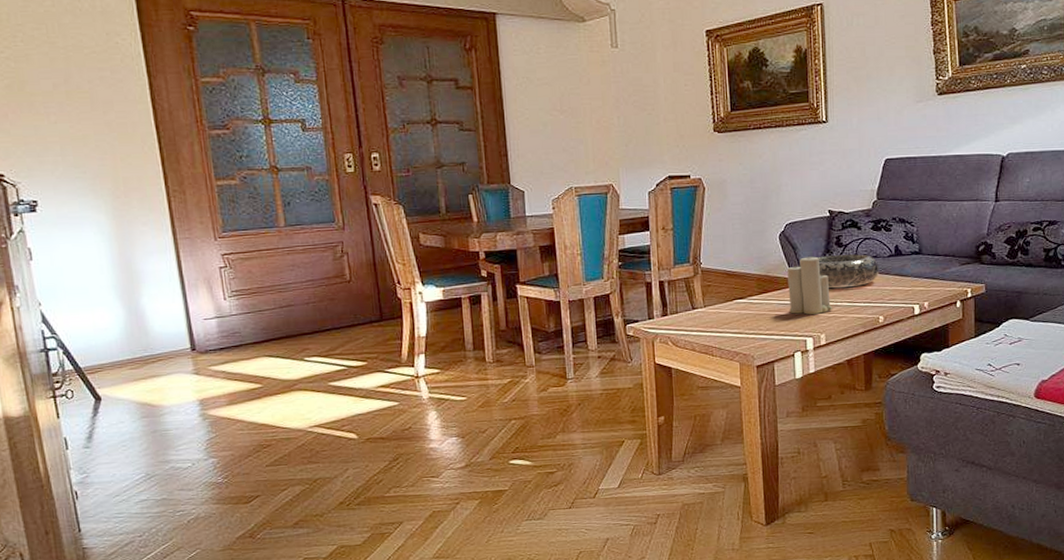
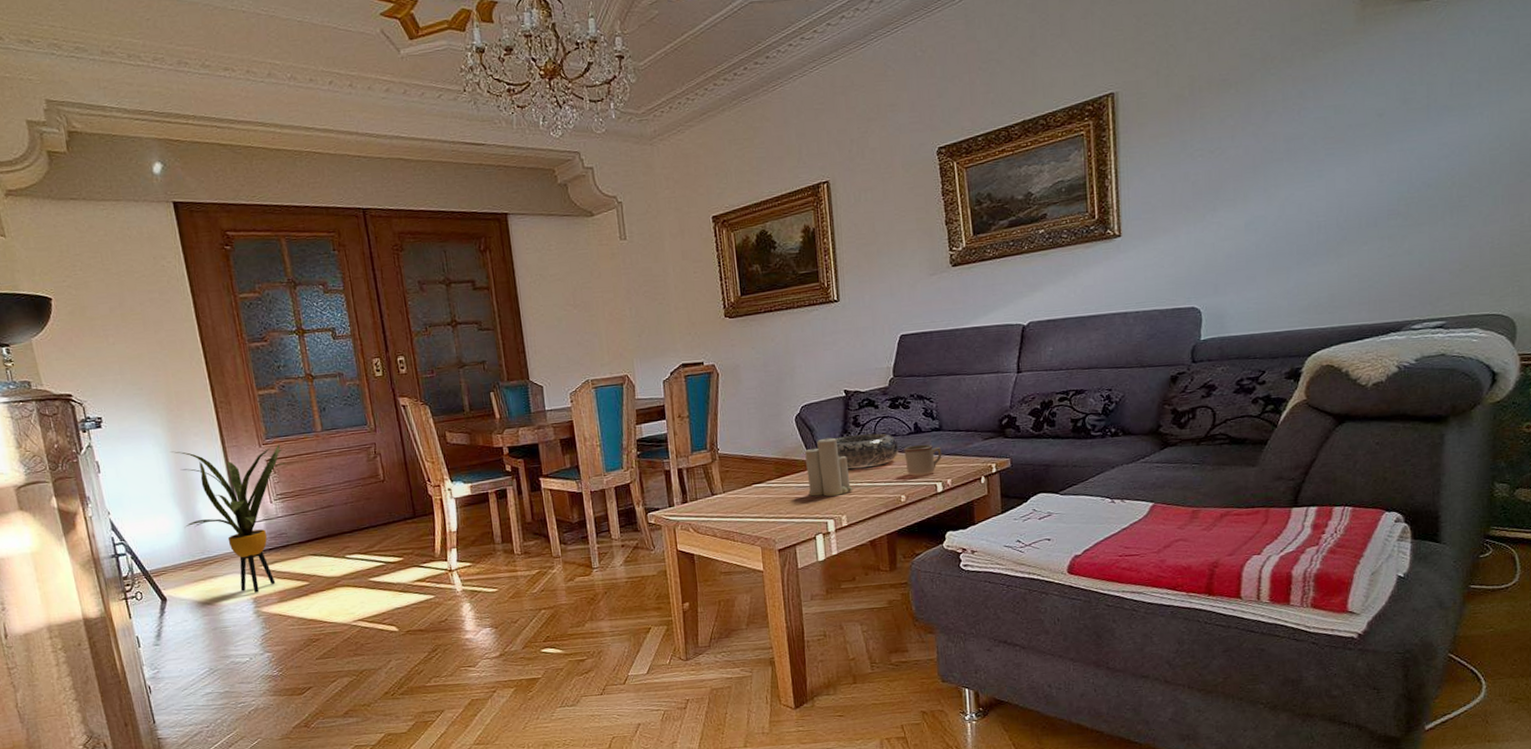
house plant: none [115,238,242,394] -> present [171,444,285,593]
mug: none [884,266,921,298] -> present [904,444,942,476]

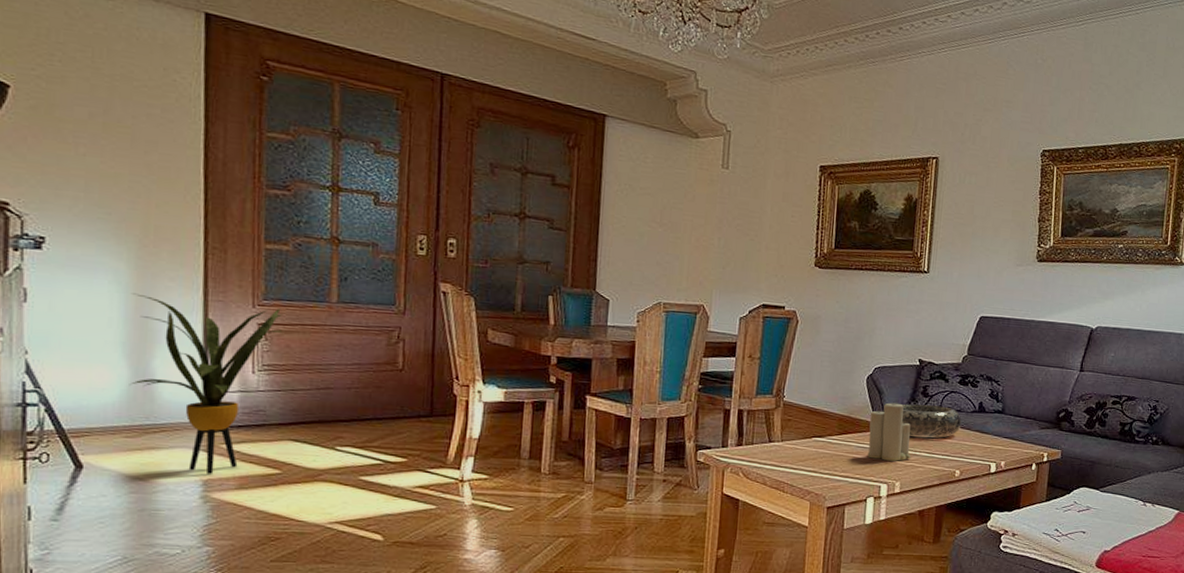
mug: present [904,444,942,476] -> none [965,423,1001,455]

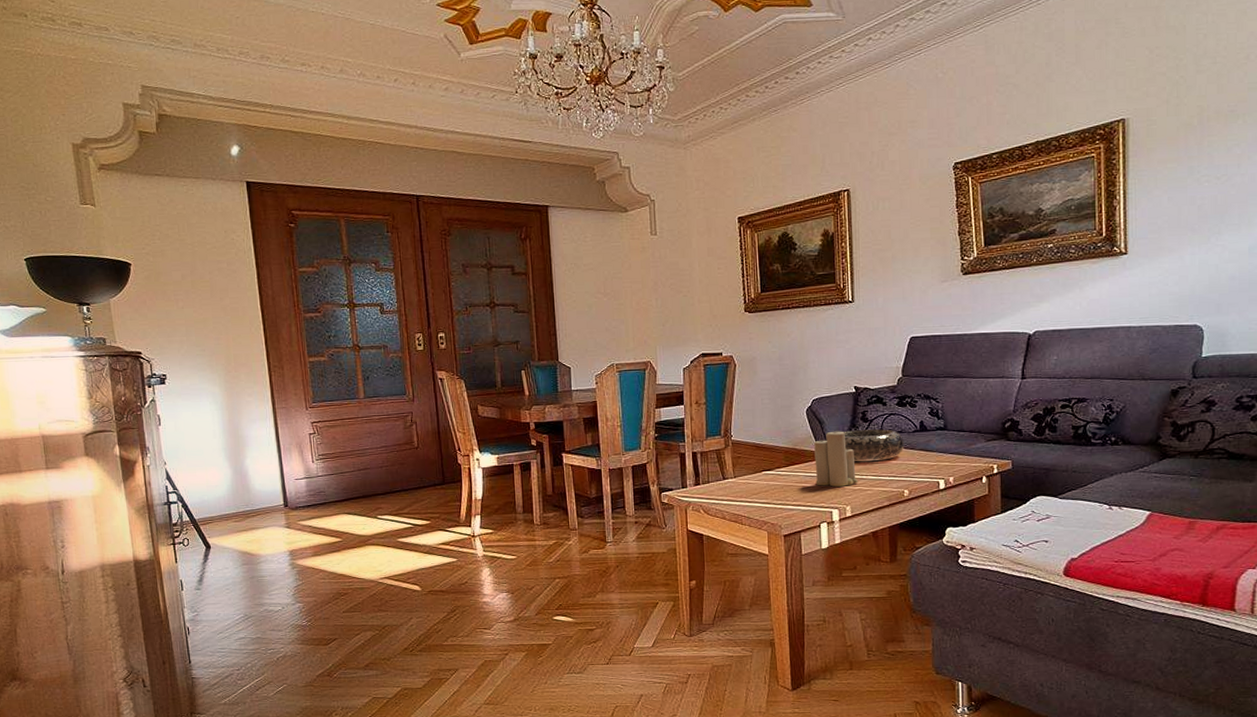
house plant: present [129,293,282,474] -> none [226,408,328,546]

